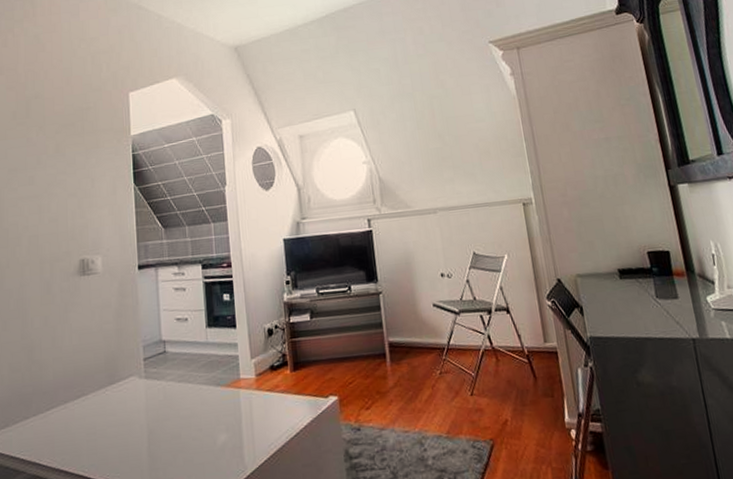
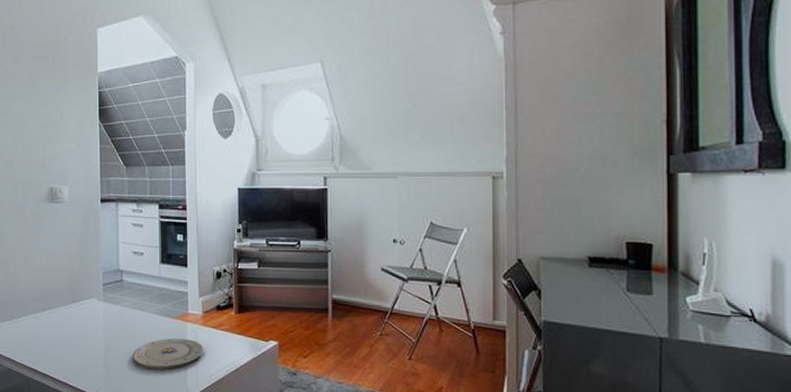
plate: none [180,407,260,449] -> present [132,338,204,369]

